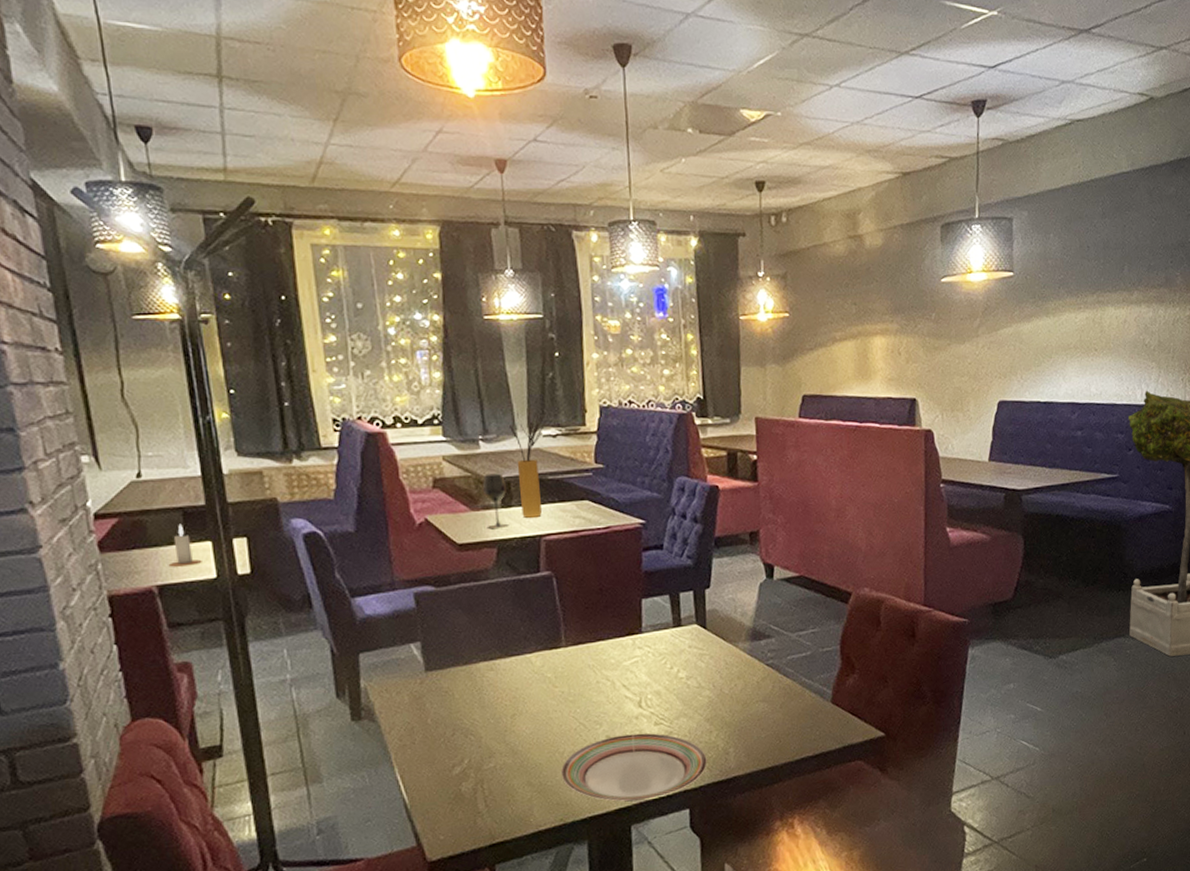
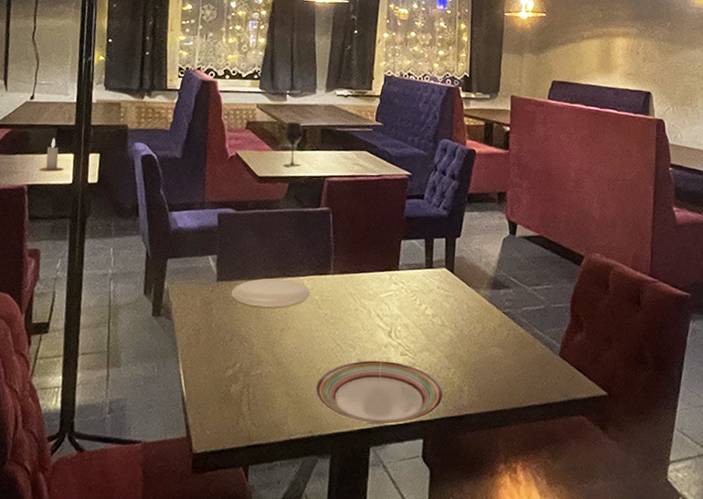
plate: none [444,659,541,696] -> present [231,278,310,309]
vase: present [509,407,546,518] -> none [312,71,342,161]

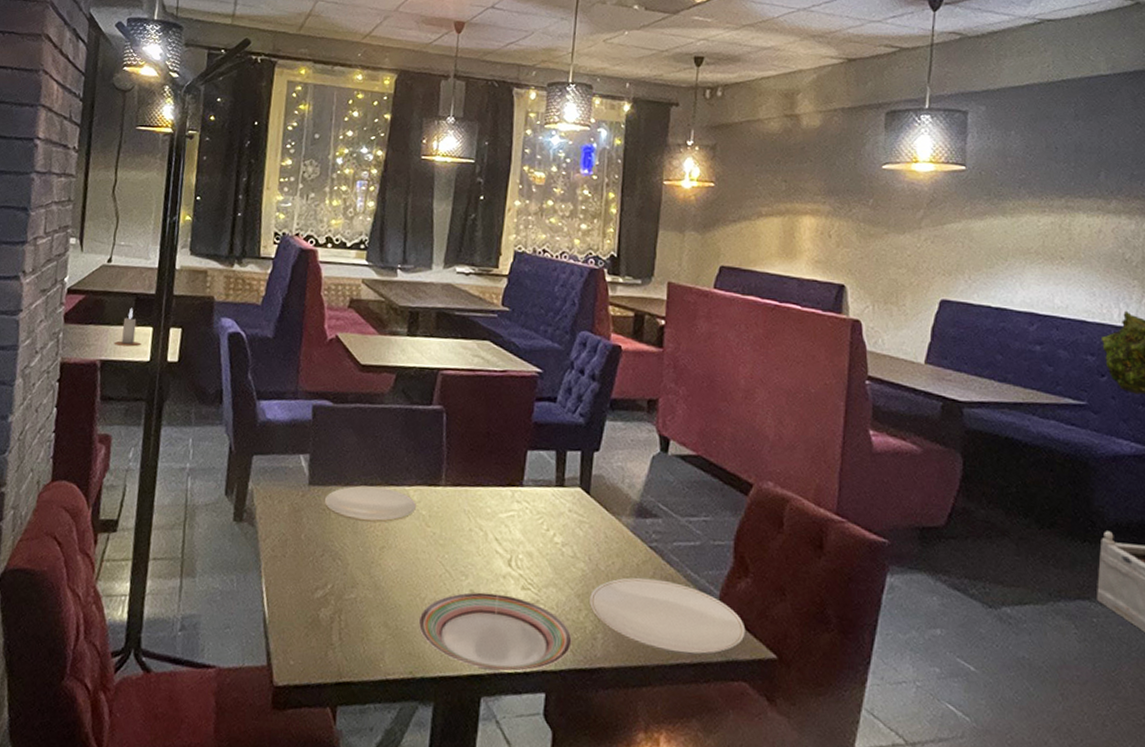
wineglass: present [283,121,303,168] -> none [390,301,415,356]
plate: none [457,338,582,398] -> present [590,577,746,656]

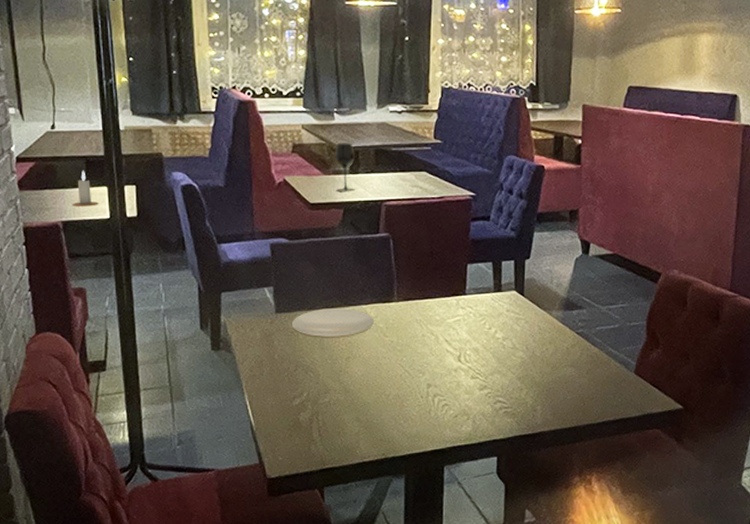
wineglass: none [390,301,415,356] -> present [334,143,355,192]
plate: present [418,592,572,672] -> none [385,385,516,445]
plate: present [590,577,746,656] -> none [529,358,658,414]

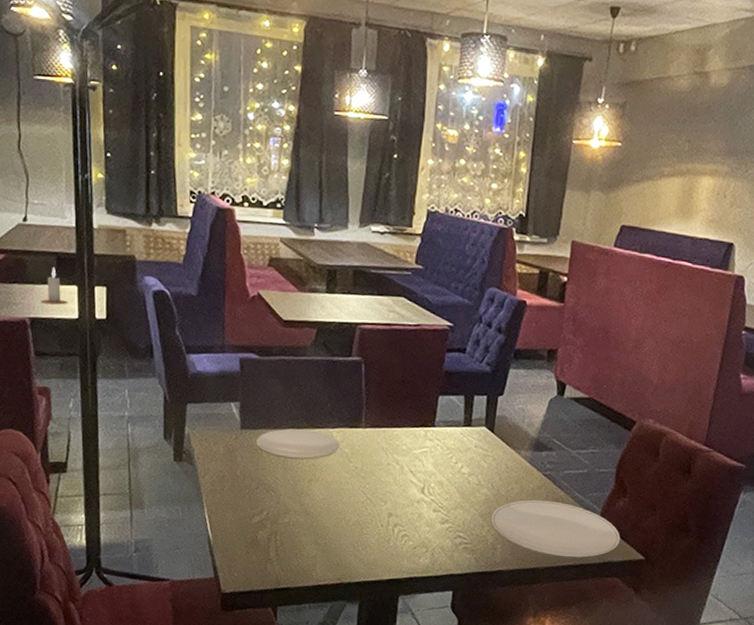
wineglass: present [334,143,355,192] -> none [310,260,333,312]
plate: none [529,358,658,414] -> present [491,499,621,559]

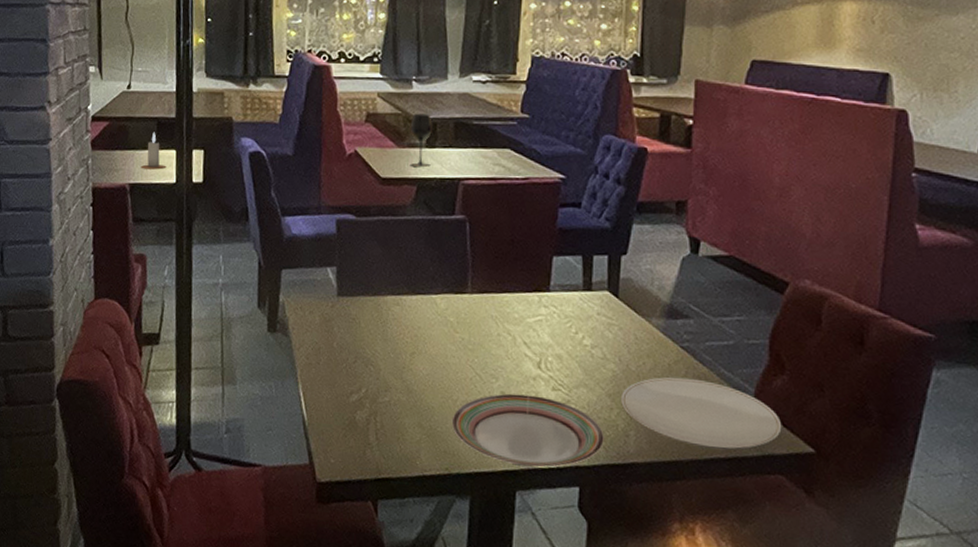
plate: present [255,428,339,460] -> none [353,295,444,330]
wineglass: none [310,260,333,312] -> present [410,113,432,168]
plate: none [344,515,476,576] -> present [451,393,604,467]

